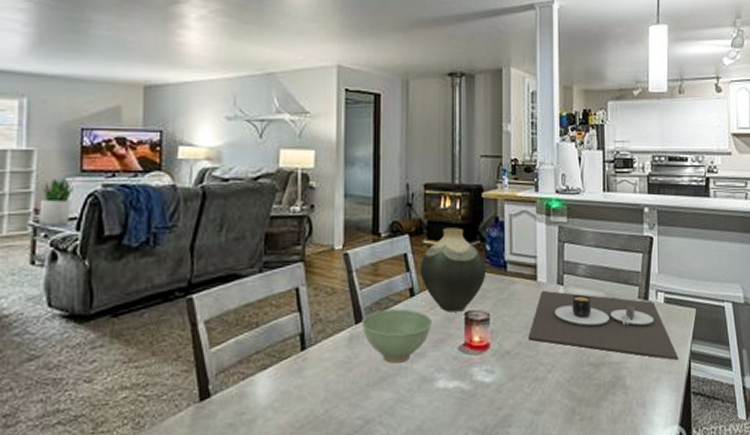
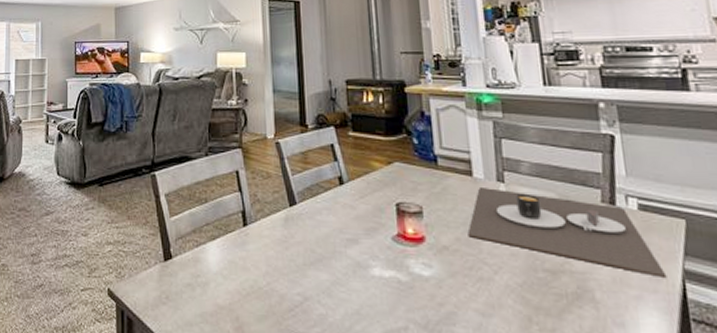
planter: present [38,178,74,228] -> none [50,79,71,116]
bowl: present [361,308,432,363] -> none [295,195,363,247]
vase: present [419,227,487,312] -> none [347,121,416,202]

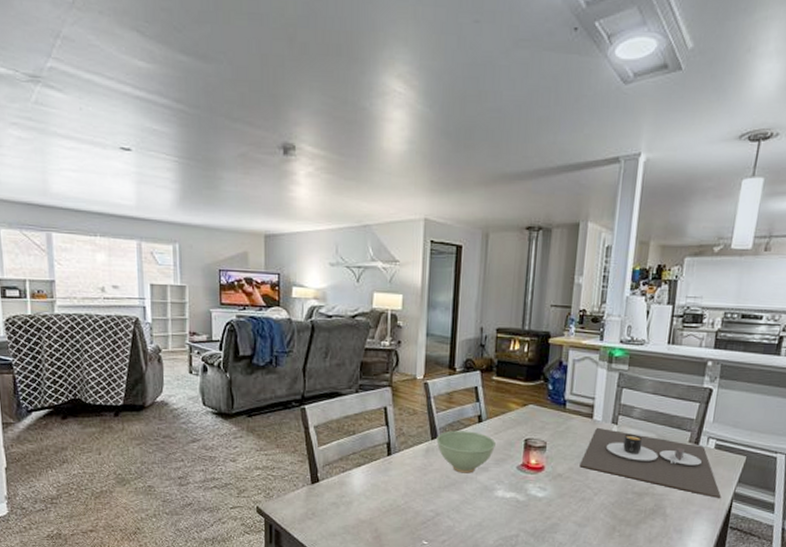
bowl: none [295,195,363,247] -> present [436,430,496,474]

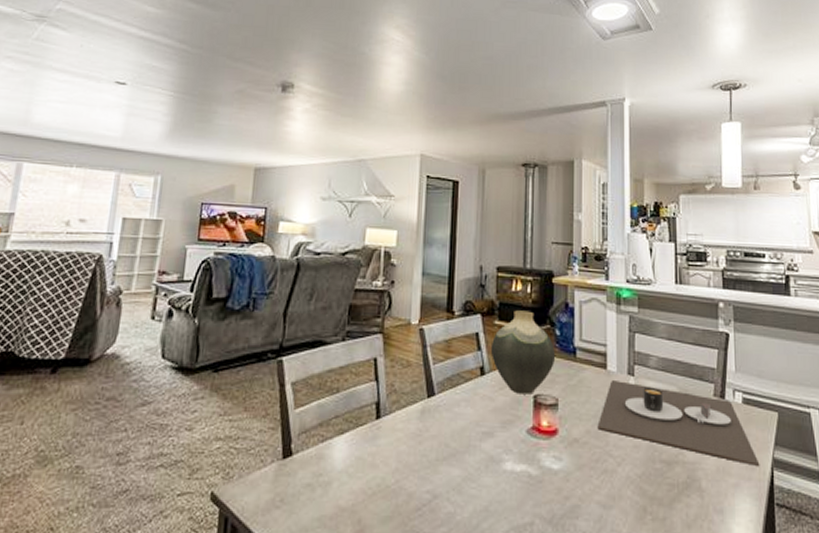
bowl: present [436,430,496,474] -> none [433,386,501,440]
vase: none [487,367,547,438] -> present [490,310,556,394]

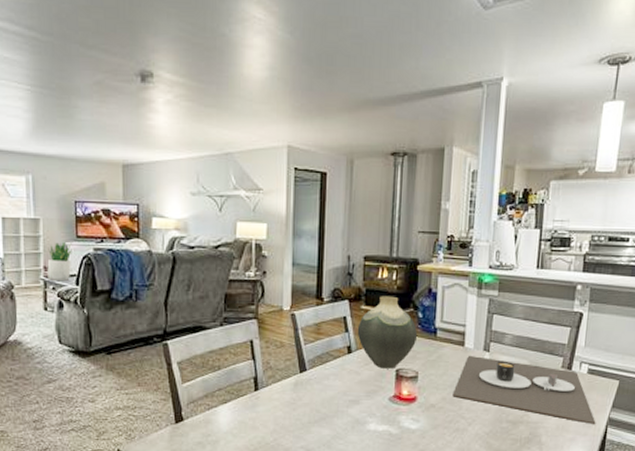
planter: none [160,245,192,288] -> present [47,242,72,282]

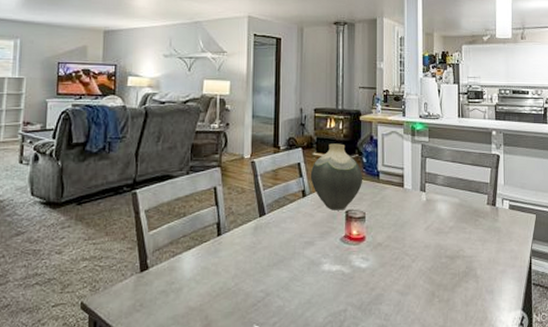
planter: present [47,242,72,282] -> none [26,99,52,136]
place setting: present [452,355,596,425] -> none [396,195,521,257]

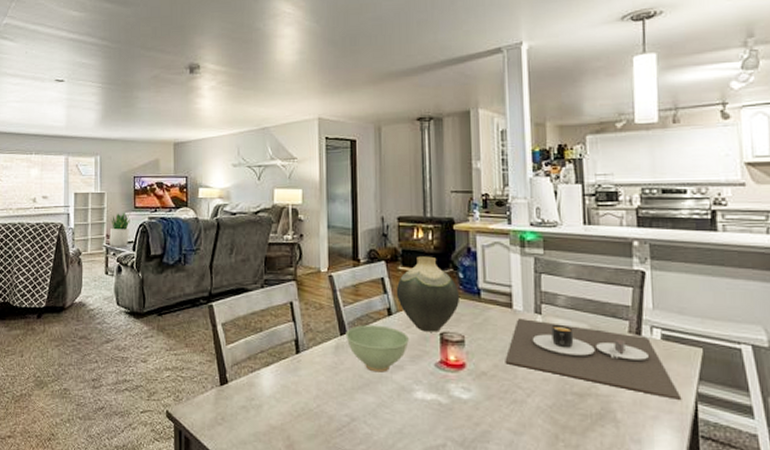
planter: none [26,99,52,136] -> present [109,213,130,248]
bowl: none [264,206,319,249] -> present [346,325,409,372]
place setting: none [396,195,521,257] -> present [505,317,682,401]

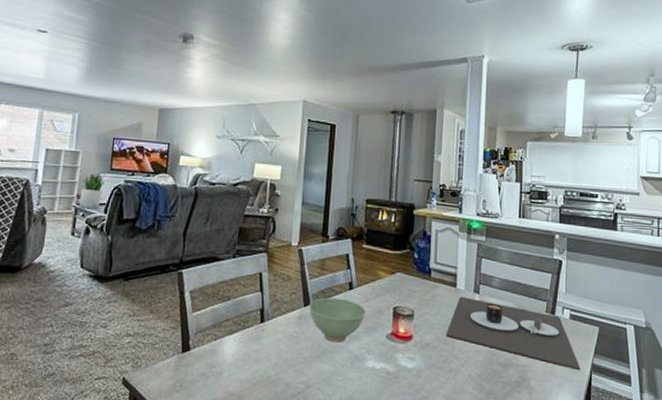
vase: present [396,256,460,332] -> none [358,236,414,306]

